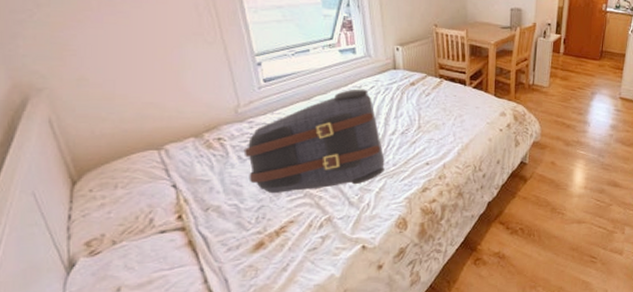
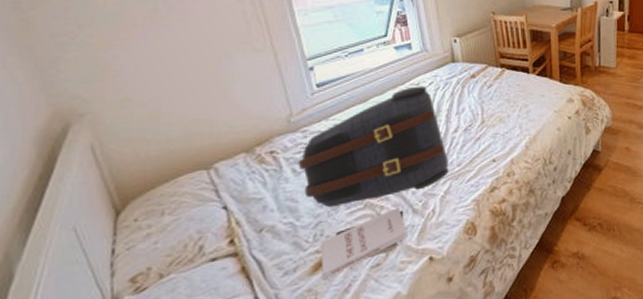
books: none [262,199,343,258] -> present [320,207,407,280]

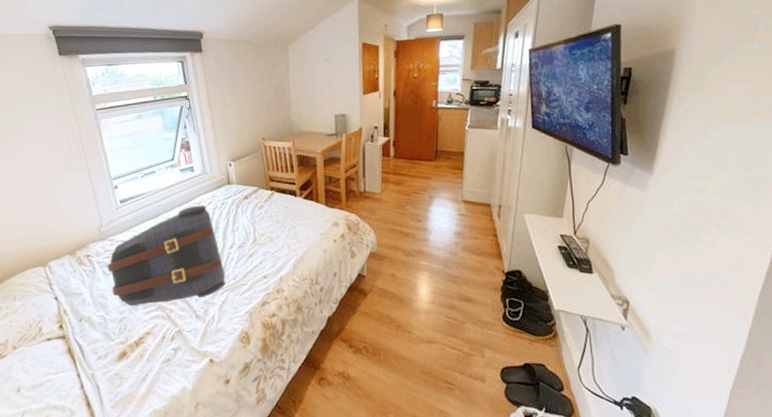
books: present [320,207,407,280] -> none [124,312,192,368]

